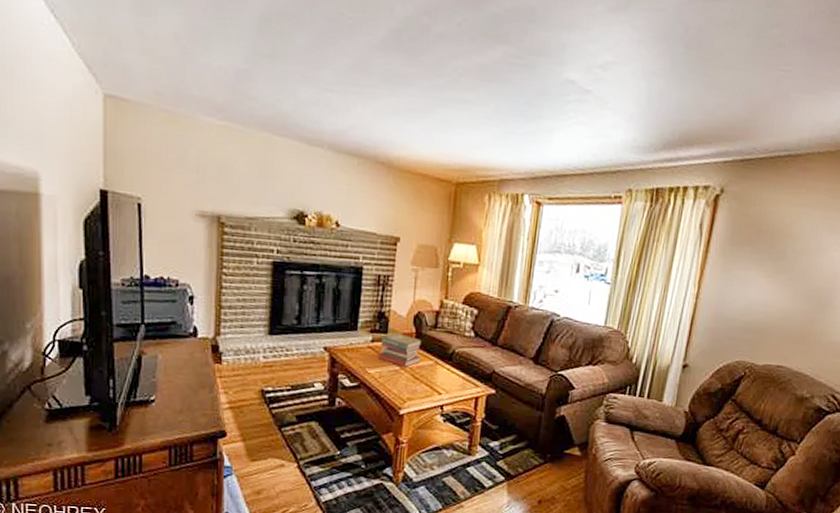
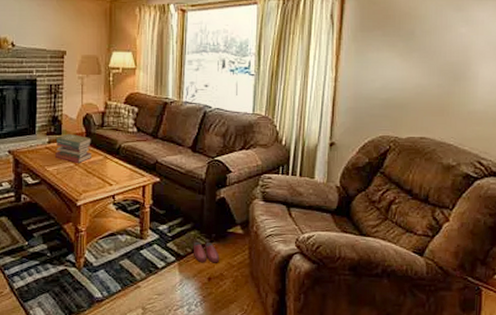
slippers: none [525,461,553,486] -> present [193,241,220,263]

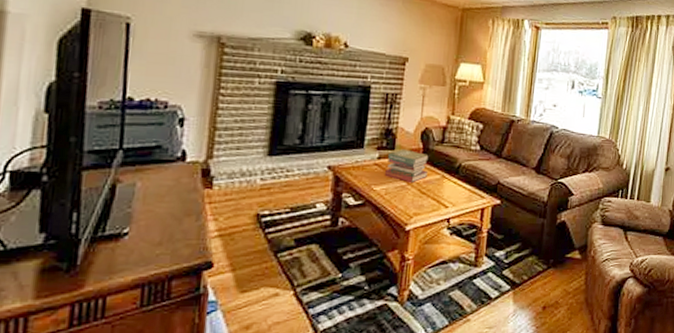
slippers: present [193,241,220,263] -> none [529,268,556,291]

